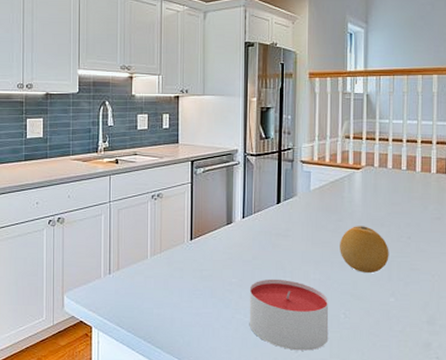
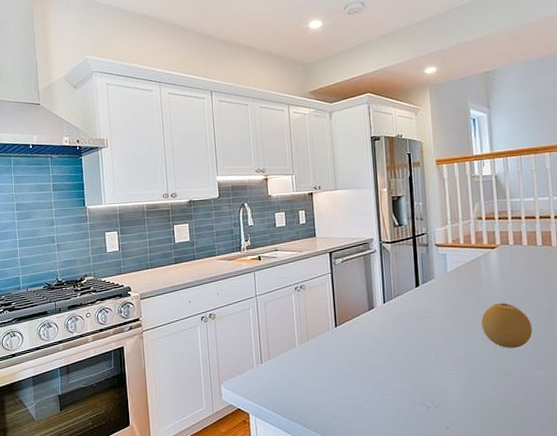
candle: present [249,279,329,351] -> none [396,359,479,427]

